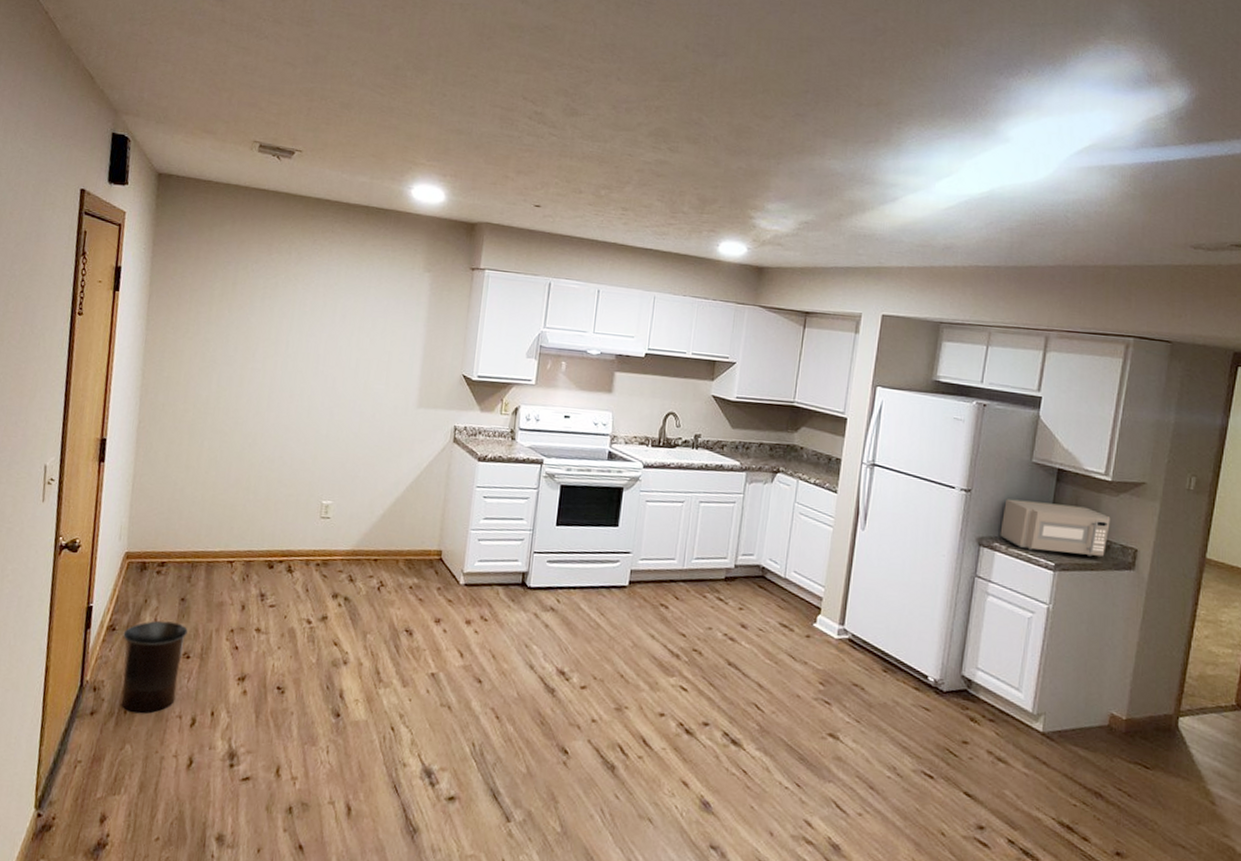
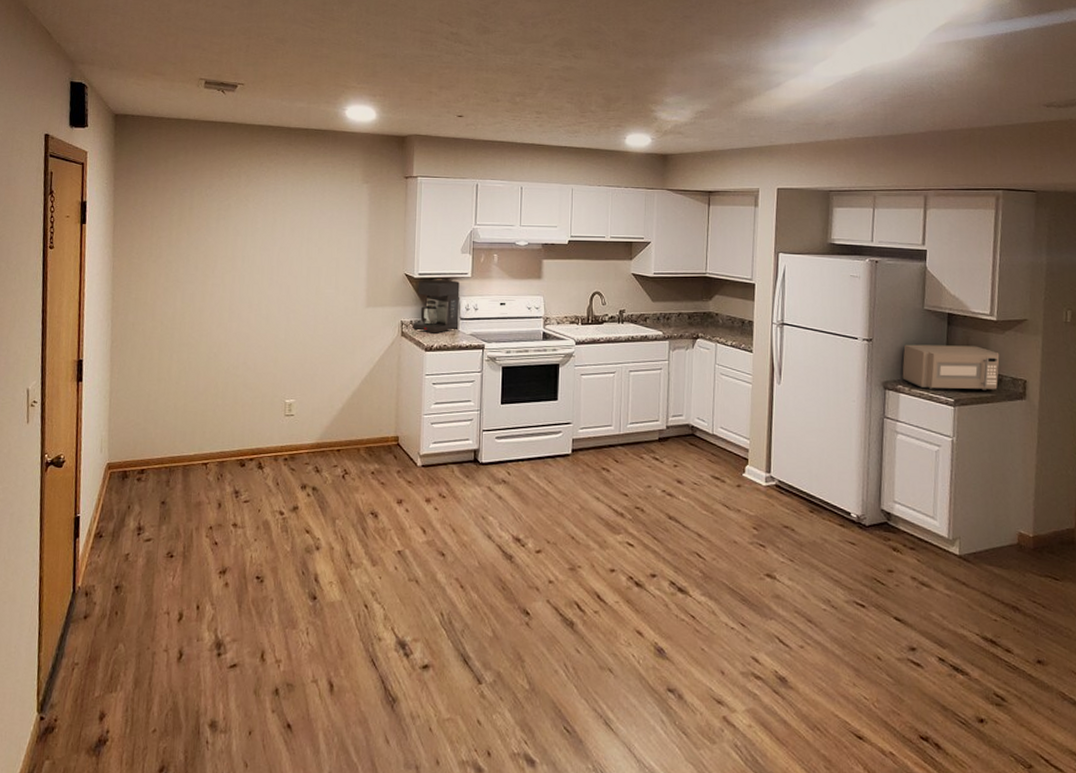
waste bin: present [121,620,188,713] -> none [110,524,170,612]
coffee maker: none [467,383,522,443] -> present [414,279,460,334]

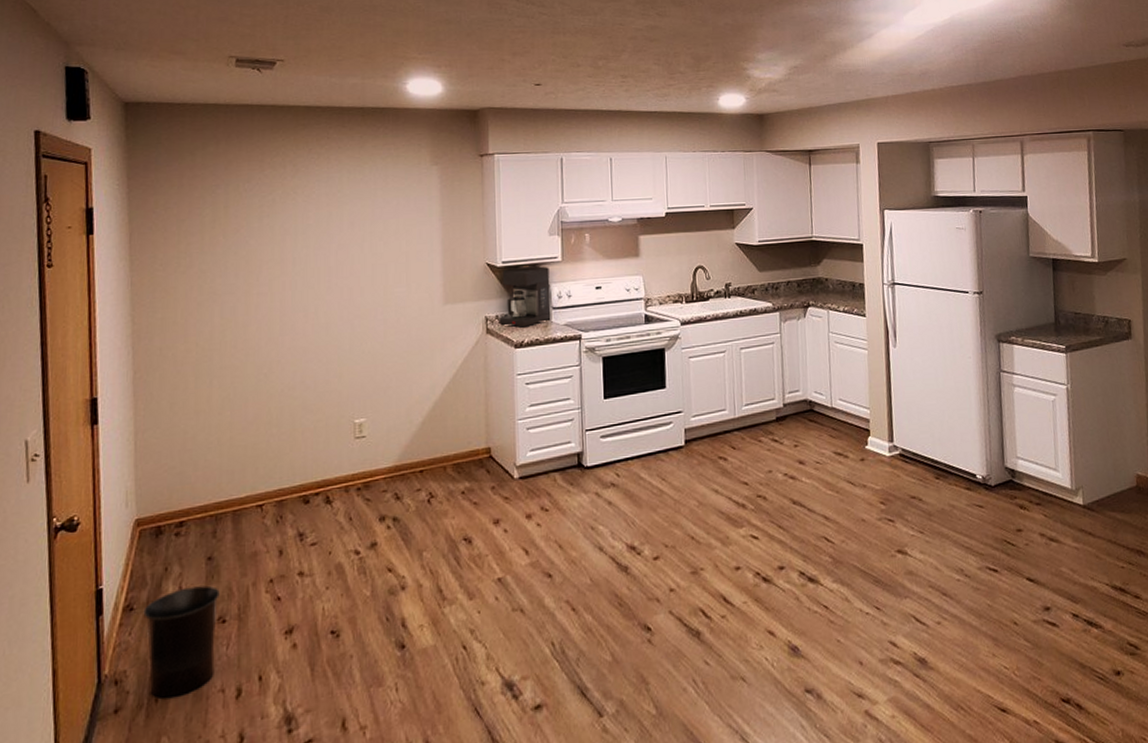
waste bin: none [110,524,170,612] -> present [143,585,220,698]
microwave: present [902,344,1000,392] -> none [1013,289,1105,339]

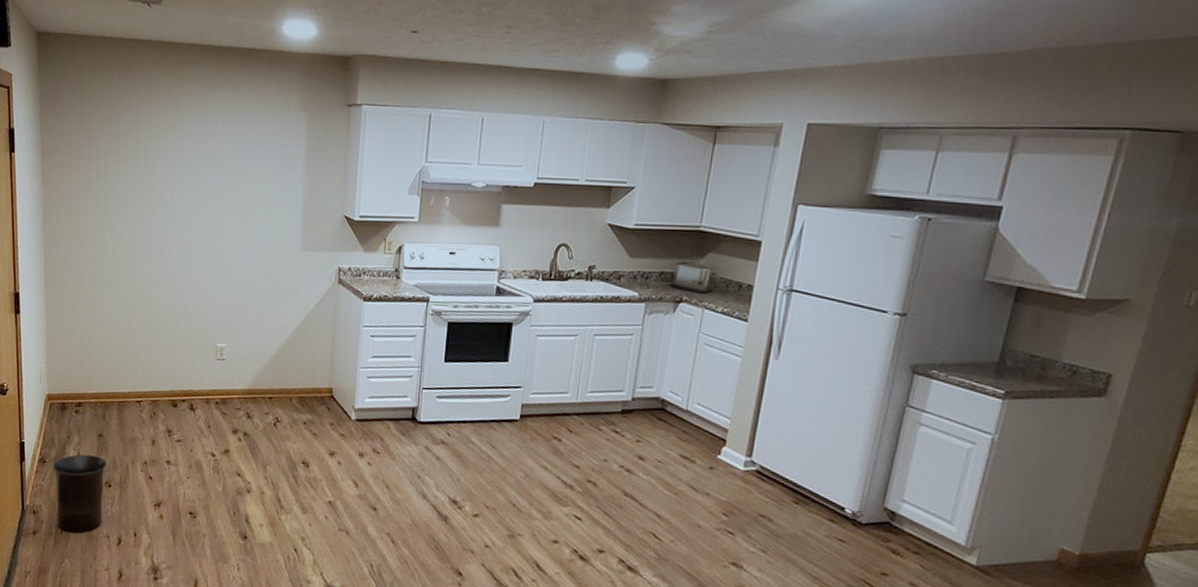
coffee maker: present [500,265,551,328] -> none [352,222,405,283]
toaster: none [797,269,834,297] -> present [671,262,718,294]

